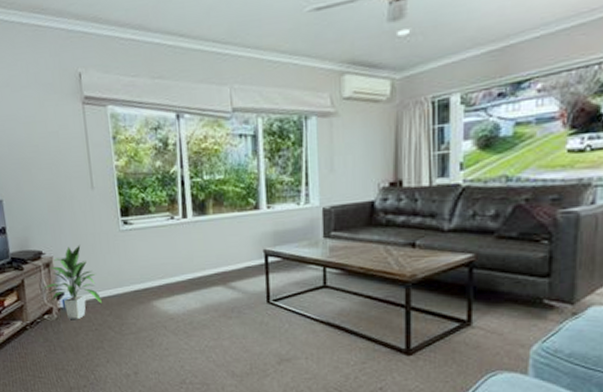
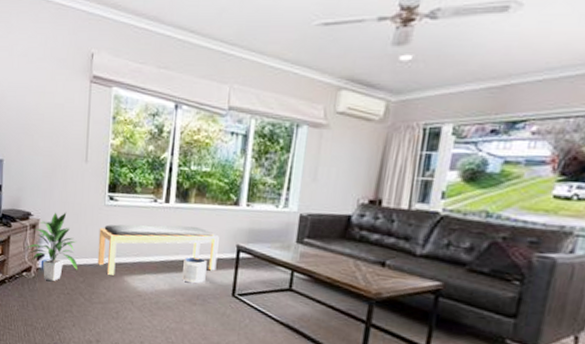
bench: none [118,238,247,303] -> present [97,224,219,275]
planter: none [212,269,237,297] -> present [182,257,207,284]

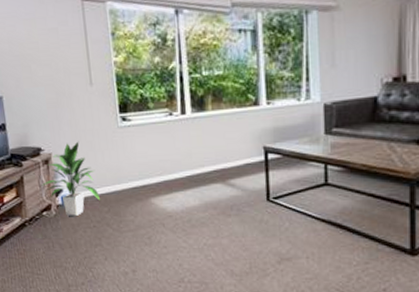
bench: present [97,224,219,275] -> none [116,135,246,200]
planter: present [182,257,207,284] -> none [210,166,237,195]

